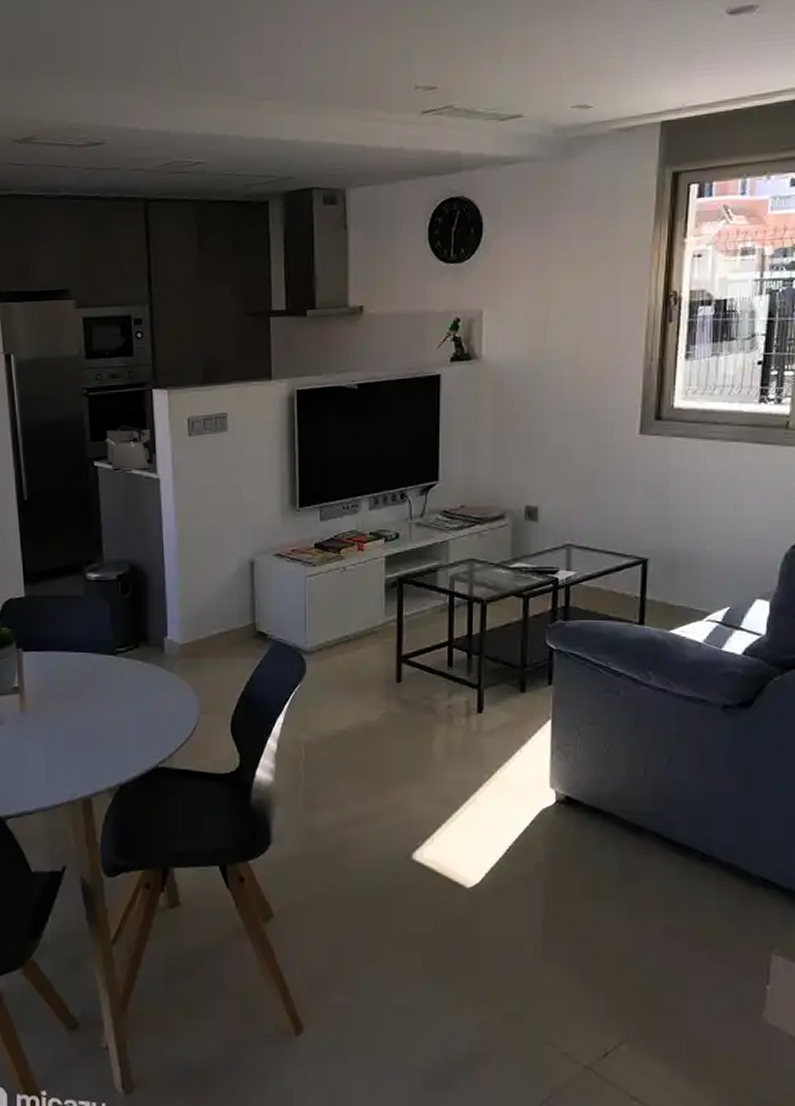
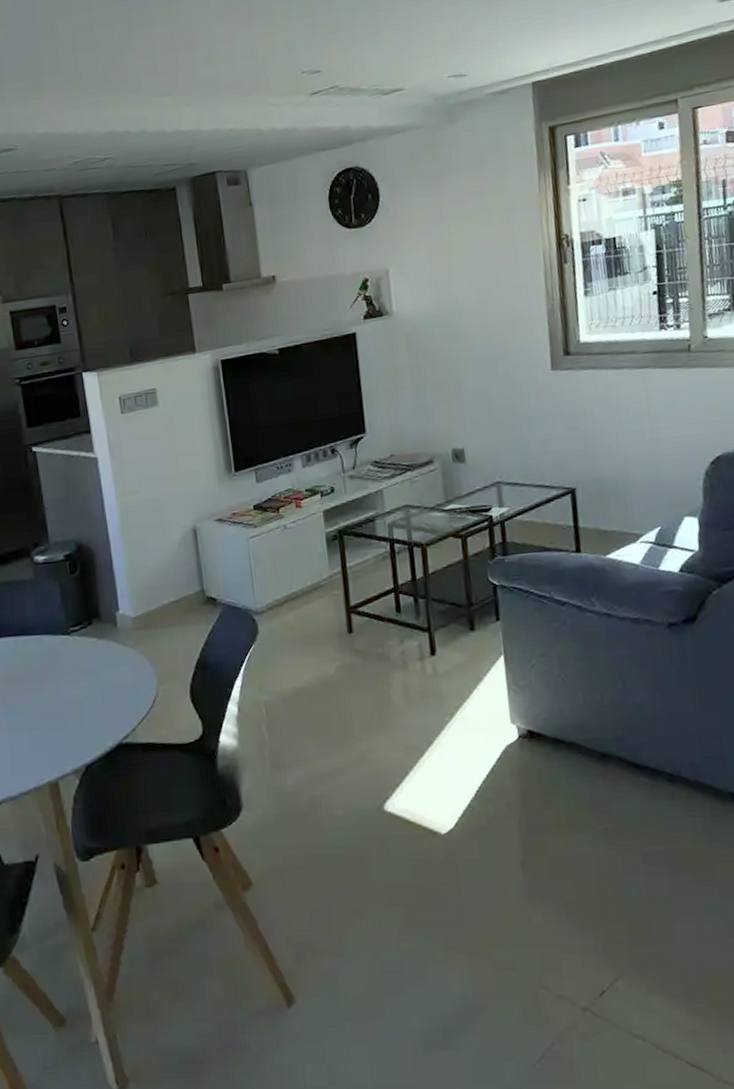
kettle: present [104,425,154,471] -> none [40,409,91,454]
toaster: present [106,427,150,465] -> none [41,410,85,449]

